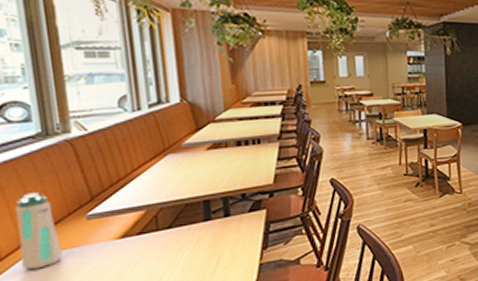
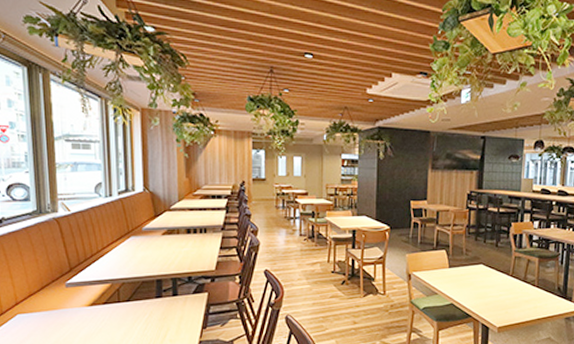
water bottle: present [16,192,63,270] -> none [15,261,46,325]

